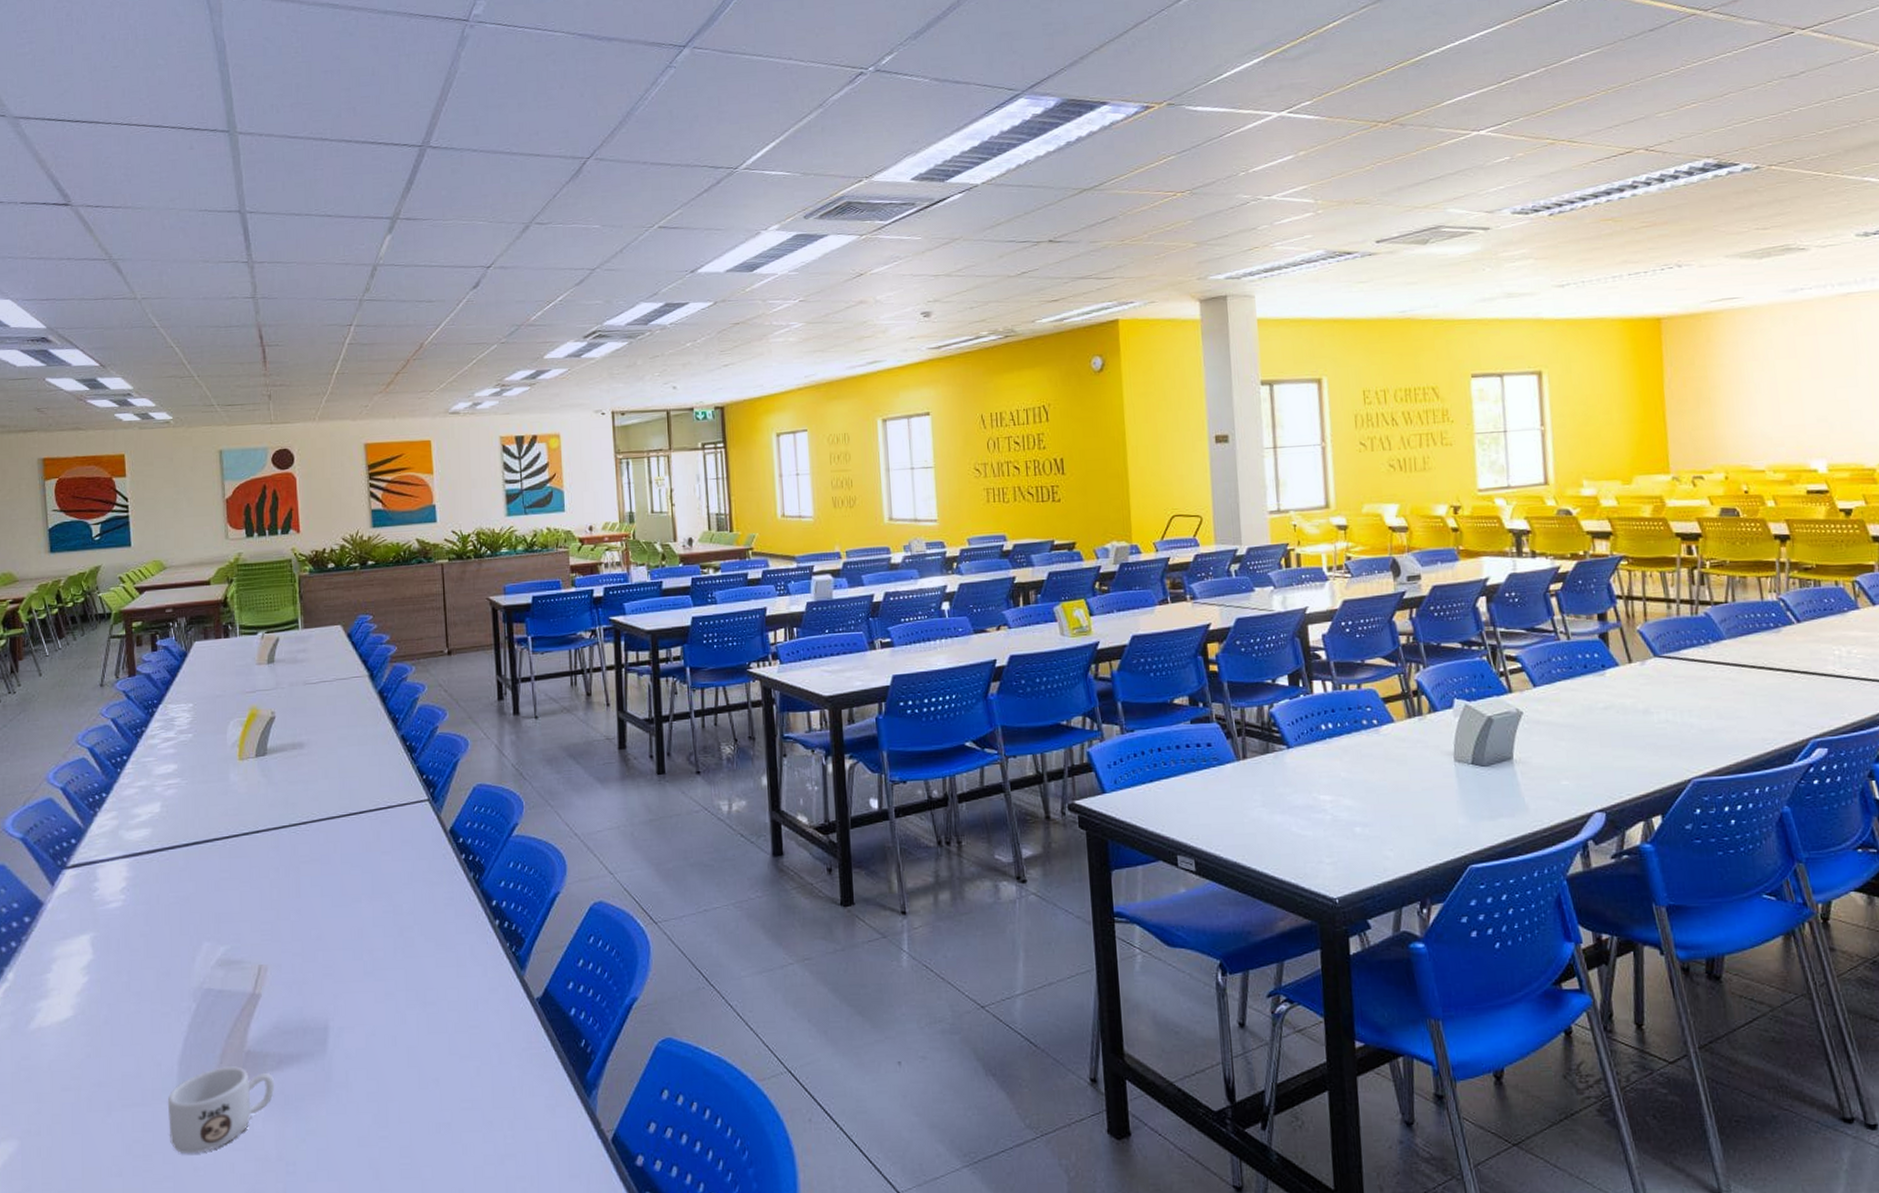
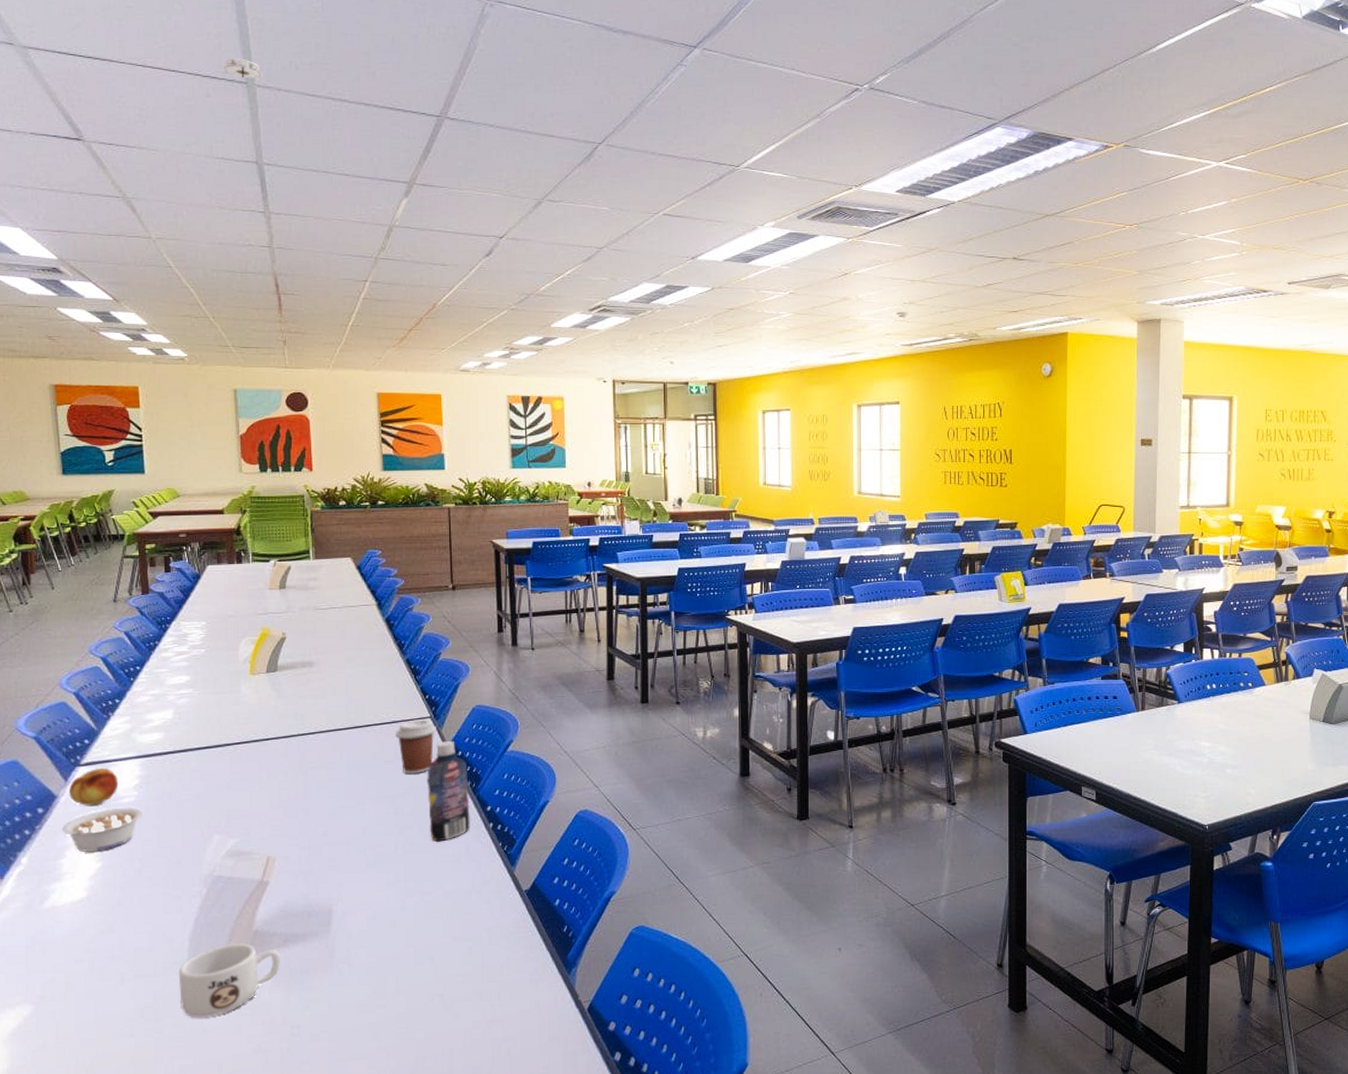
legume: none [49,913,130,965] -> present [62,807,142,852]
fruit: none [56,870,106,913] -> present [69,769,119,806]
smoke detector: none [204,107,245,127] -> present [221,58,263,79]
coffee cup: none [391,802,435,866] -> present [395,719,436,774]
bottle: none [426,827,475,944] -> present [427,741,470,842]

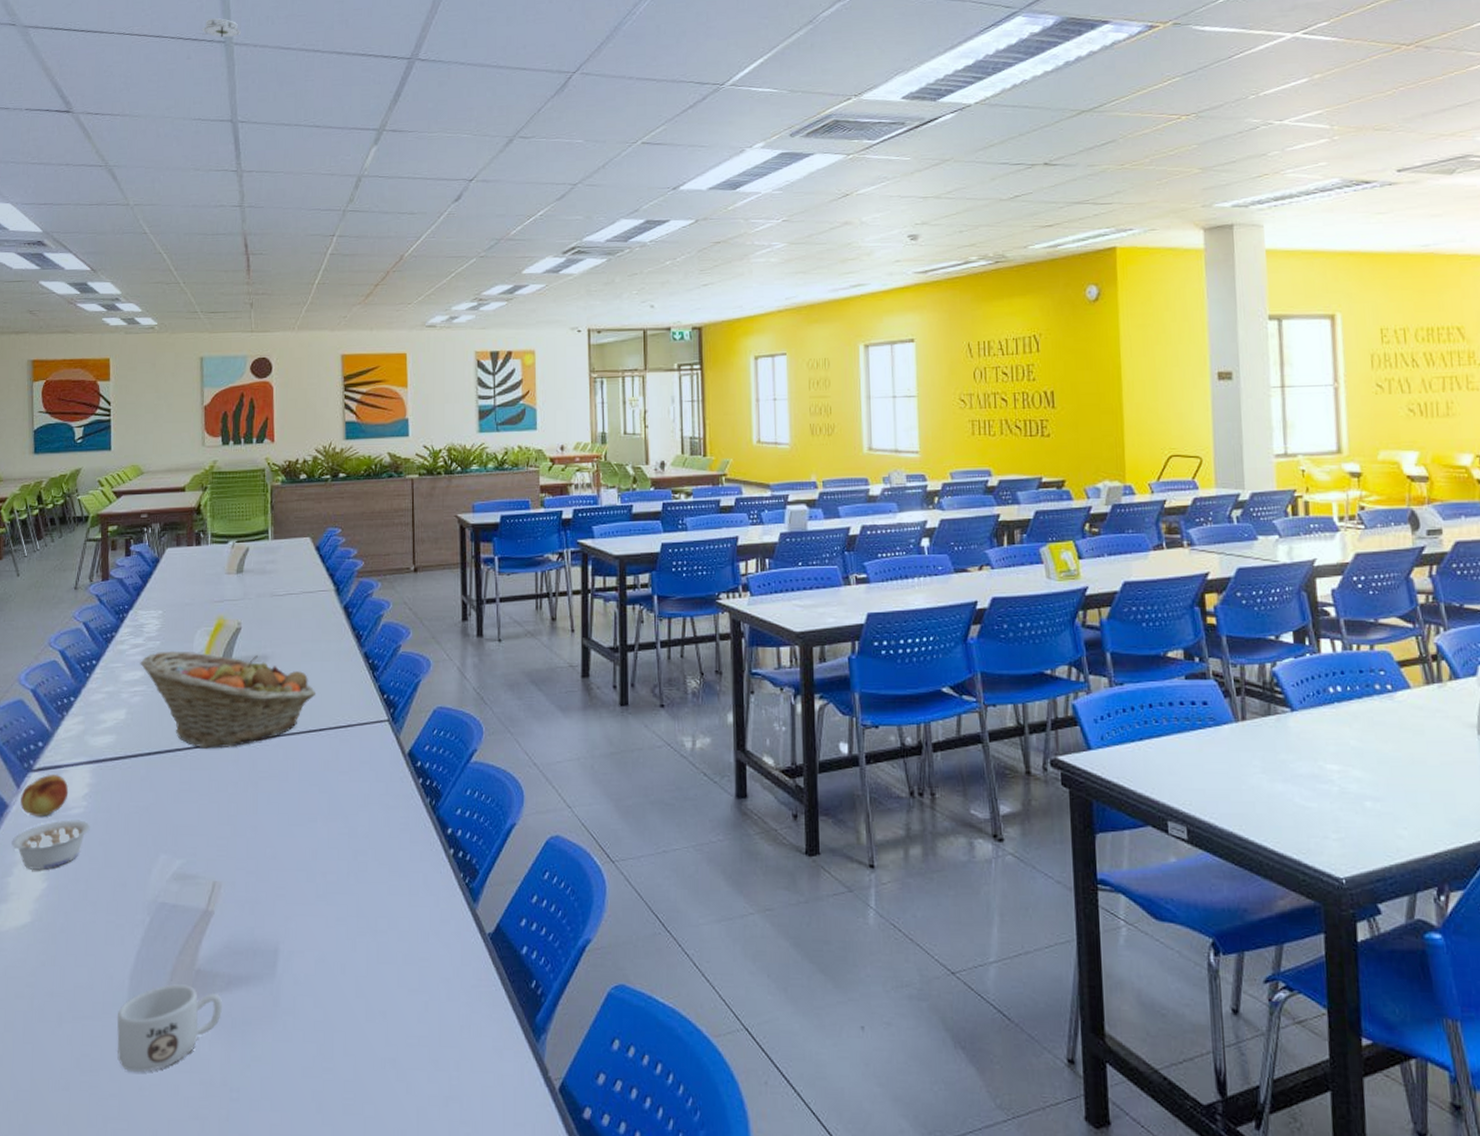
fruit basket: none [185,658,361,743] -> present [140,651,316,749]
coffee cup: present [395,719,436,774] -> none [351,723,394,788]
bottle: present [427,741,470,842] -> none [383,749,429,870]

